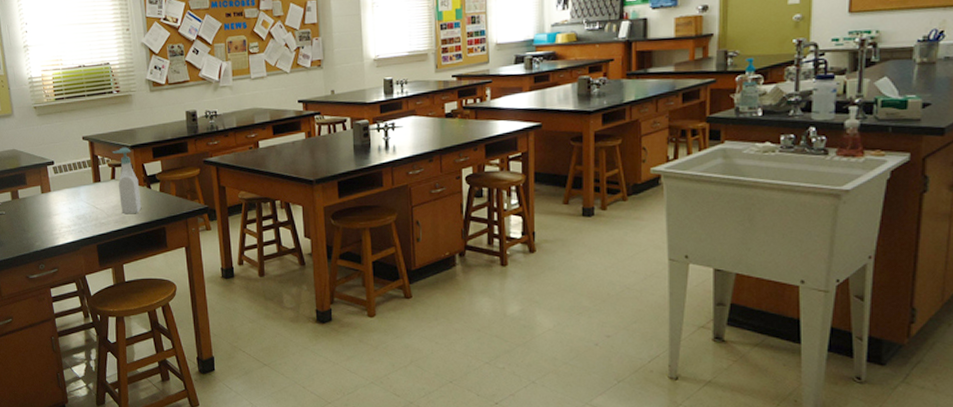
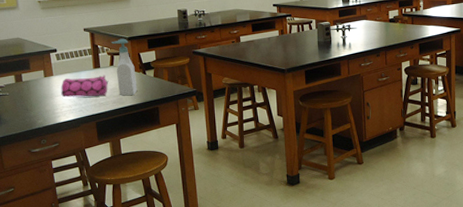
pencil case: none [59,190,110,217] -> present [61,75,109,98]

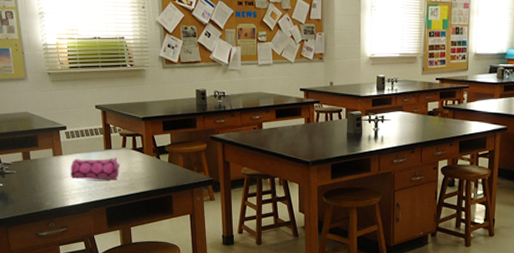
soap bottle: present [111,38,138,96] -> none [123,118,151,181]

